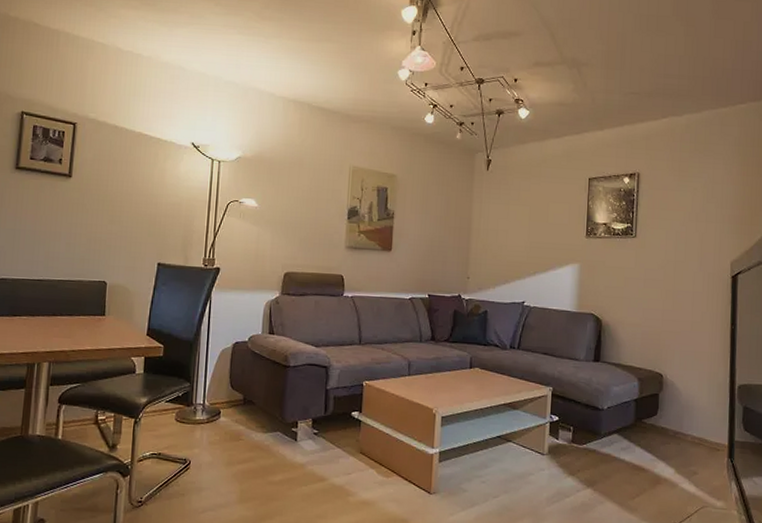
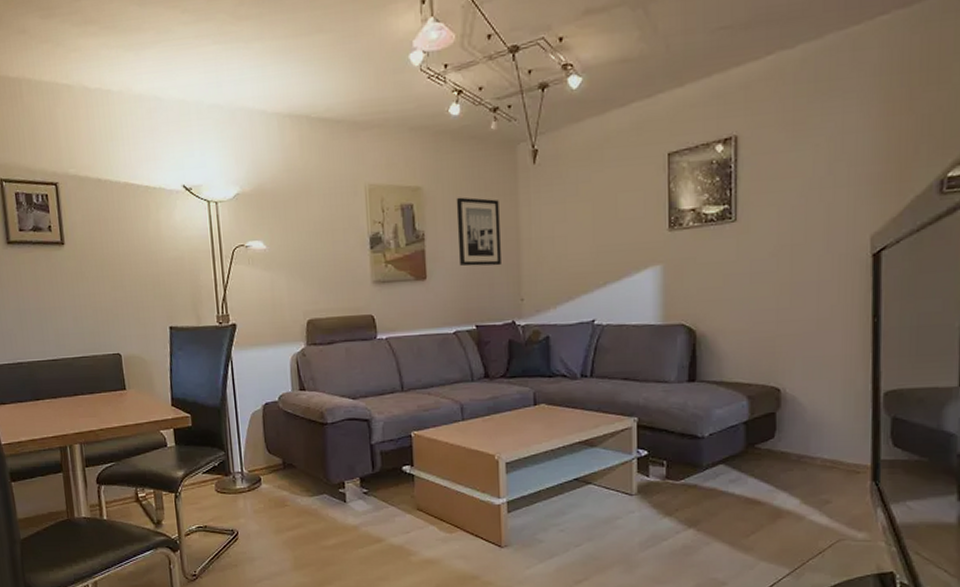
wall art: none [421,187,457,248] -> present [456,197,501,267]

